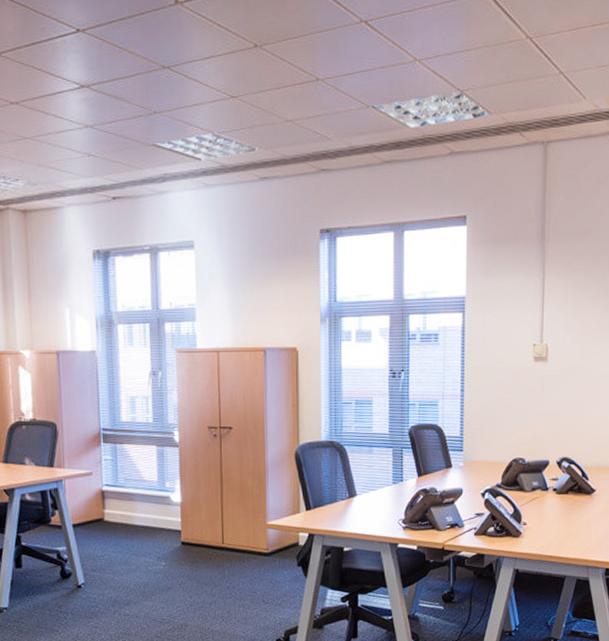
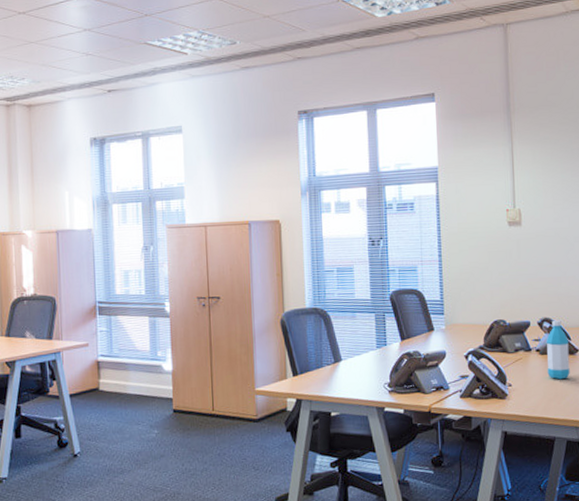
water bottle: none [562,459,586,520] -> present [546,320,570,380]

